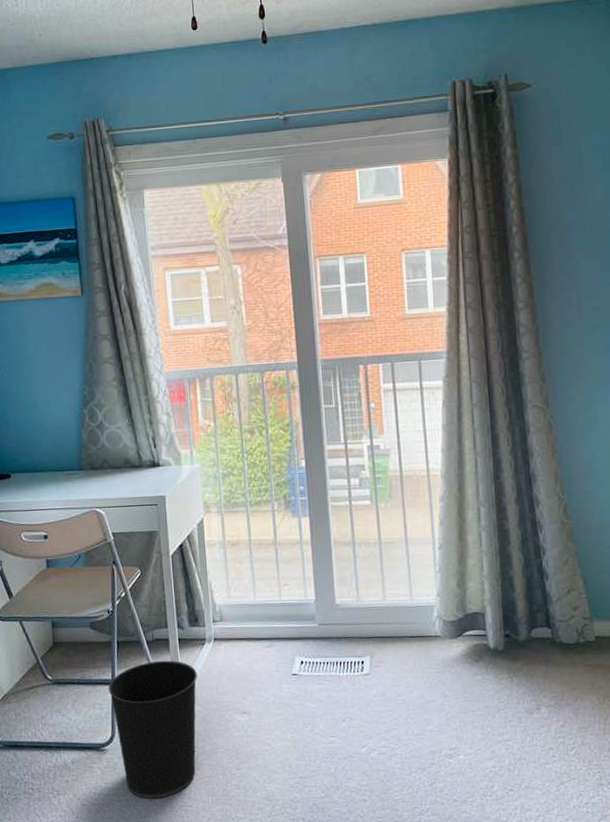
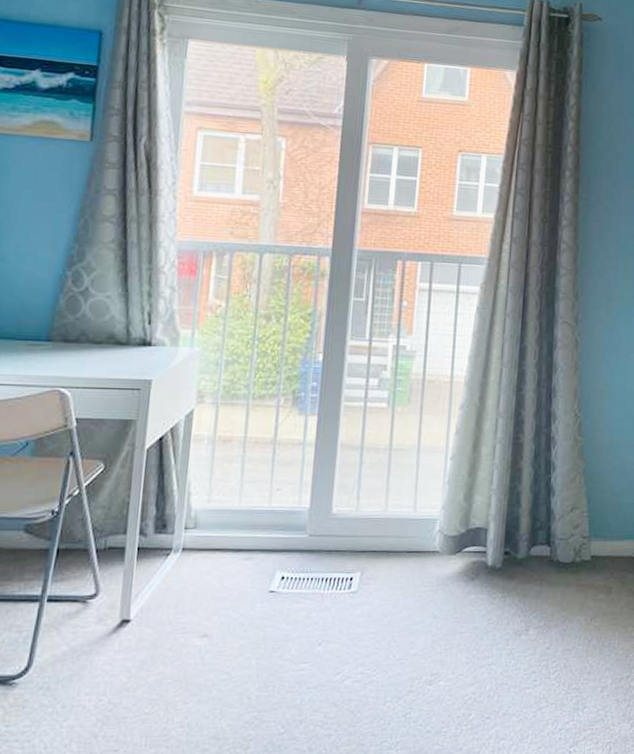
wastebasket: present [108,660,197,799] -> none [33,573,154,744]

